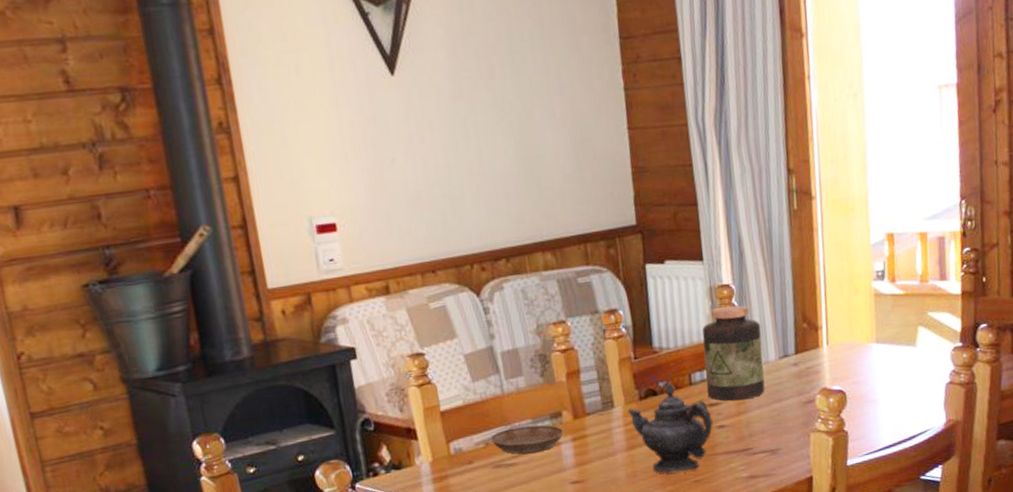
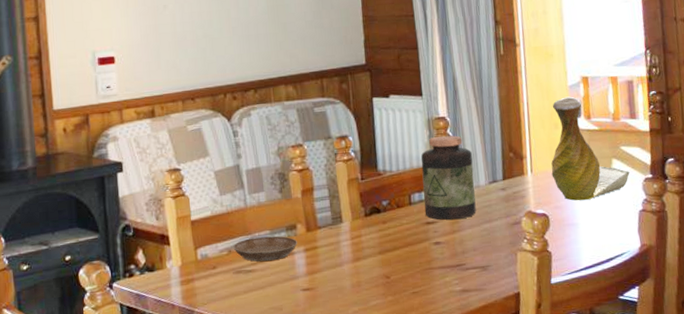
teapot: present [627,382,713,473] -> none [354,201,430,285]
vase: none [849,256,937,375] -> present [551,96,630,201]

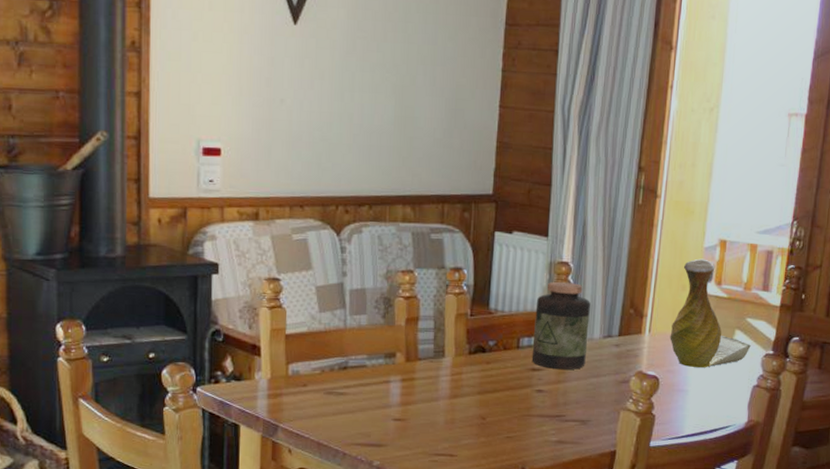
saucer: present [233,235,297,262] -> none [327,360,395,387]

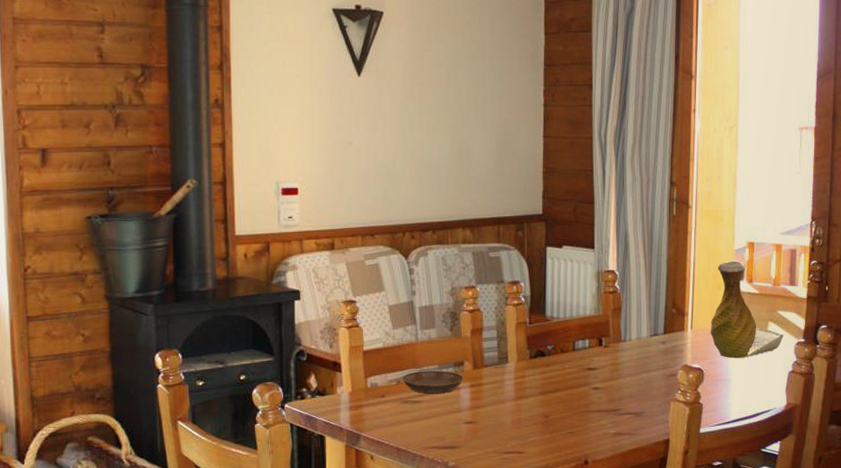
saucer: none [327,360,395,387] -> present [402,371,463,394]
jar: present [531,281,591,370] -> none [587,288,637,367]

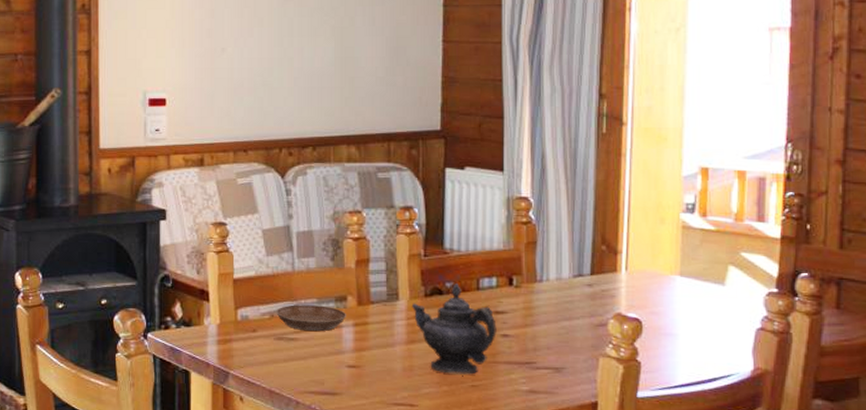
teapot: none [519,346,589,423] -> present [411,283,497,375]
vase: present [710,260,784,358] -> none [650,188,749,308]

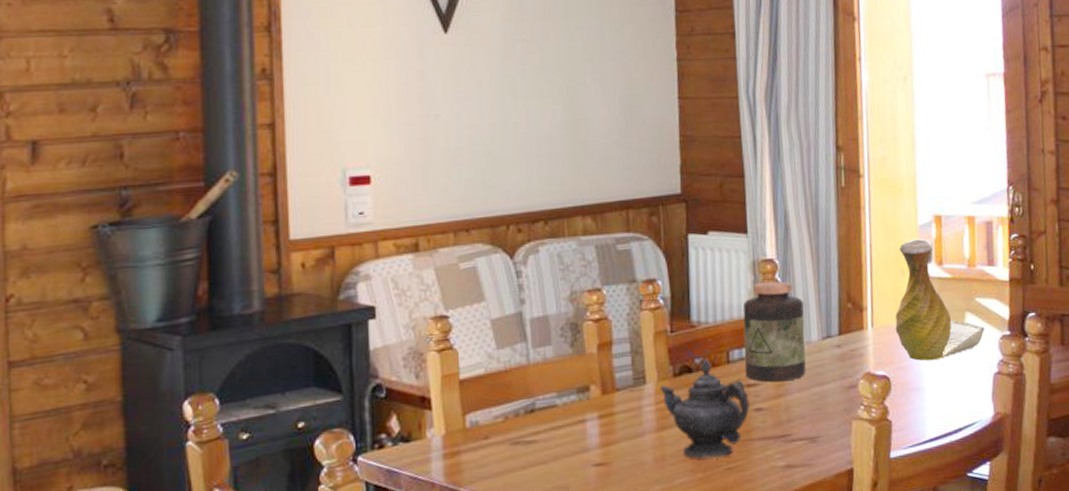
saucer: present [276,304,346,332] -> none [511,399,590,431]
jar: none [494,218,557,312] -> present [742,281,806,382]
vase: none [650,188,749,308] -> present [895,238,985,361]

